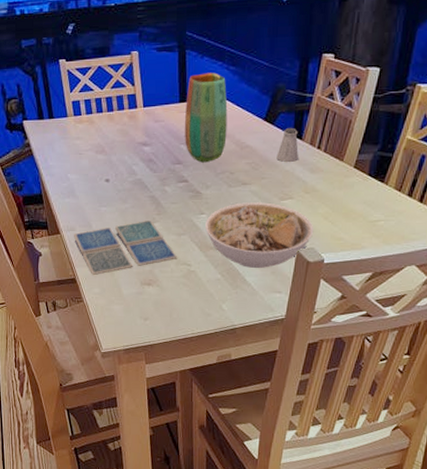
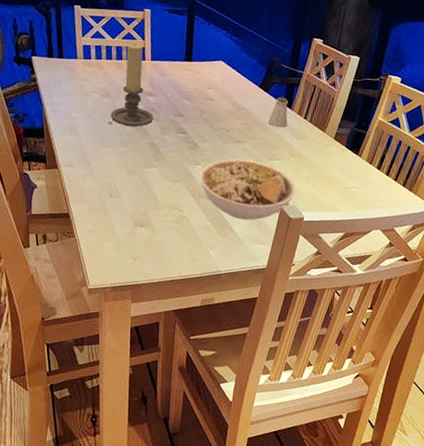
drink coaster: present [73,219,178,276] -> none [71,164,172,213]
candle holder: none [107,91,152,182] -> present [110,43,154,127]
vase: present [185,72,228,163] -> none [187,38,229,119]

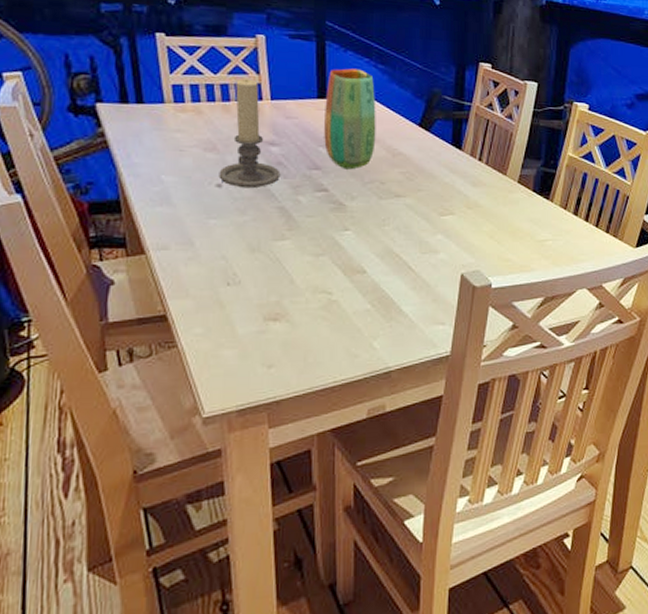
vase: none [187,38,229,119] -> present [324,68,376,170]
bowl: present [199,158,297,220] -> none [351,217,479,295]
saltshaker: present [268,96,288,128] -> none [434,135,458,175]

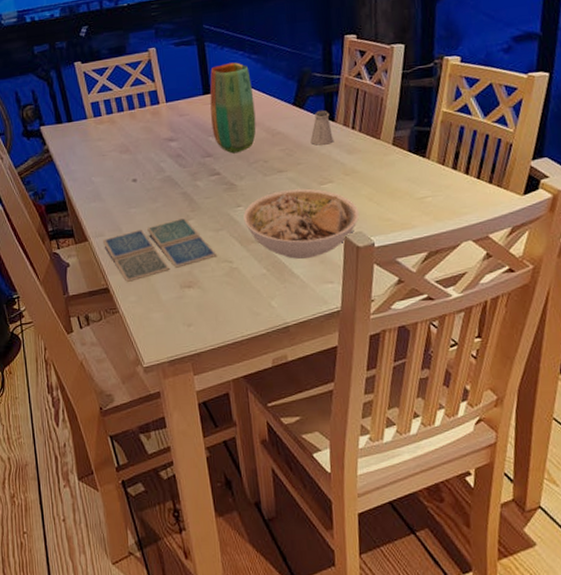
drink coaster: none [165,236,315,311] -> present [102,217,218,283]
candle holder: present [218,78,281,189] -> none [133,87,181,181]
bowl: none [351,217,479,295] -> present [243,188,360,259]
saltshaker: none [434,135,458,175] -> present [310,110,333,146]

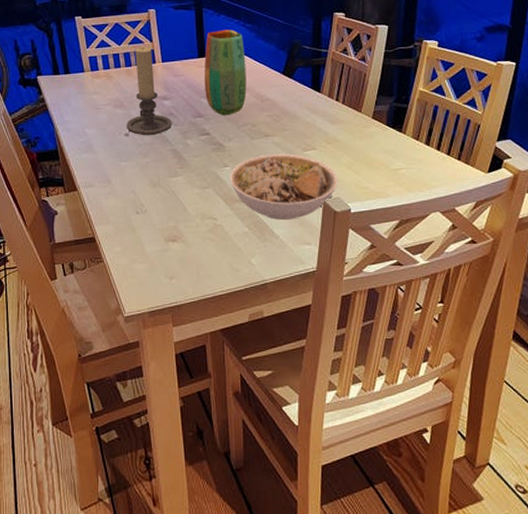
drink coaster: present [102,217,218,283] -> none [91,173,203,234]
candle holder: none [133,87,181,181] -> present [126,47,172,136]
saltshaker: present [310,110,333,146] -> none [297,80,318,115]

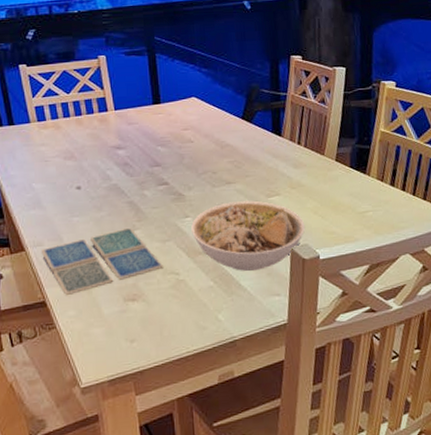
drink coaster: none [91,173,203,234] -> present [41,227,165,296]
candle holder: present [126,47,172,136] -> none [77,94,128,189]
vase: present [204,29,247,116] -> none [159,74,206,164]

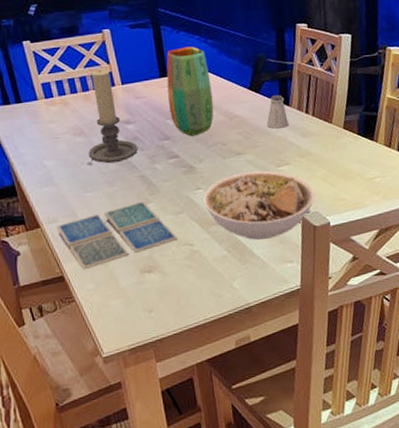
candle holder: none [77,94,128,189] -> present [88,69,138,164]
vase: none [159,74,206,164] -> present [166,46,214,137]
saltshaker: none [258,124,280,160] -> present [266,94,289,130]

